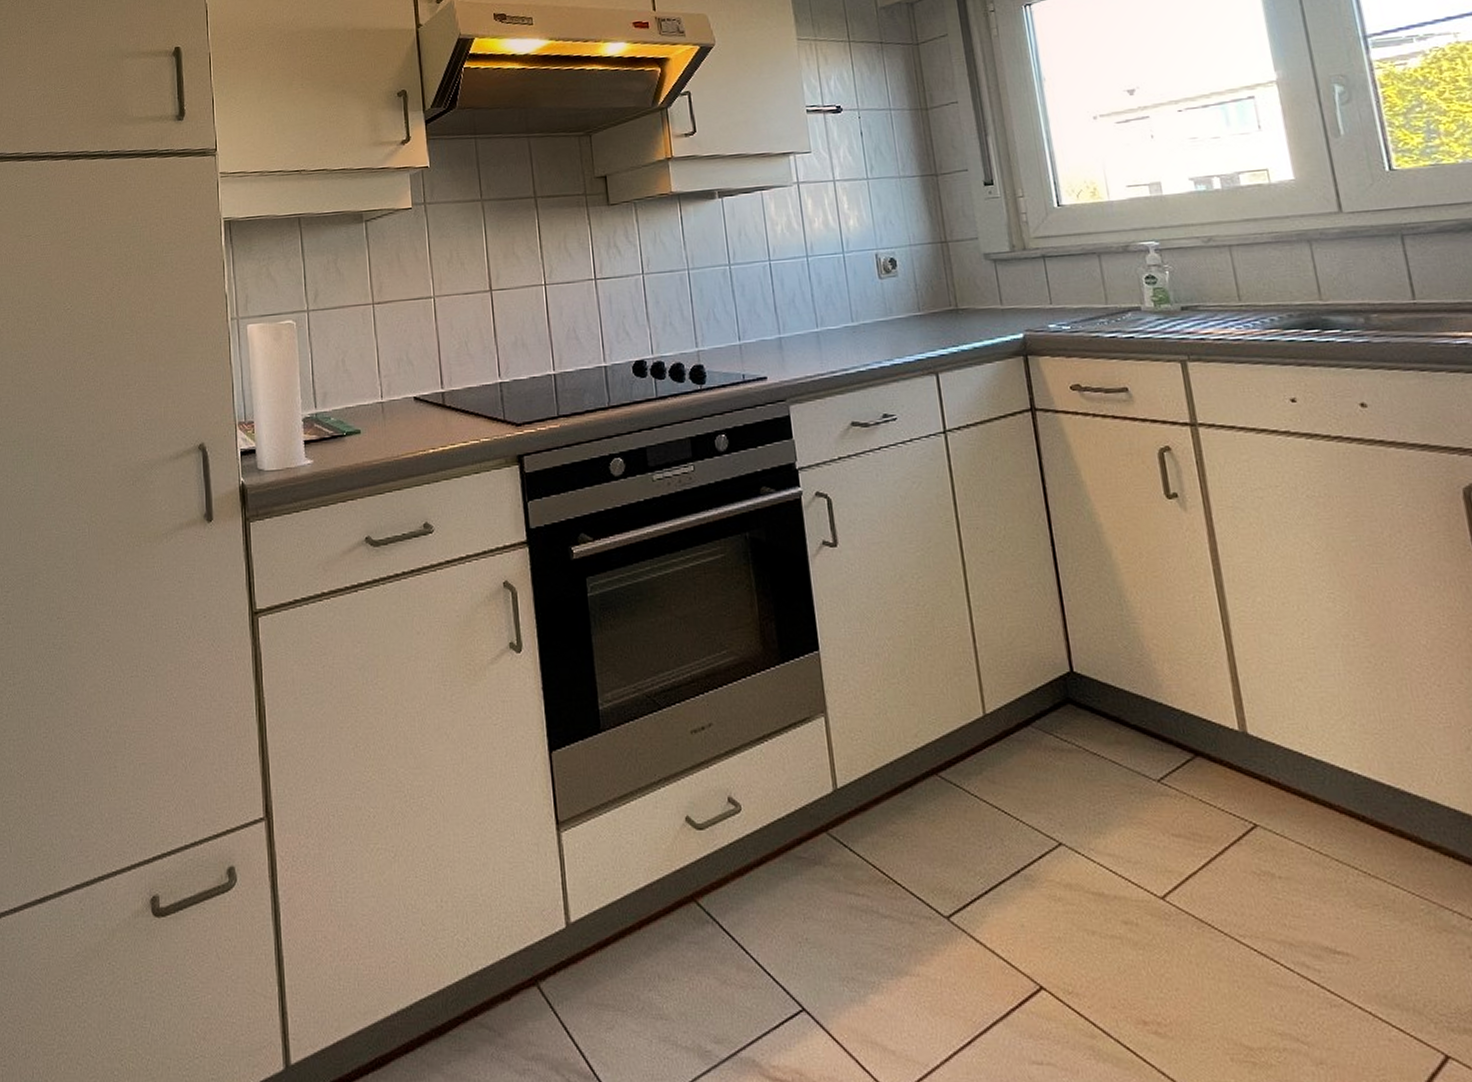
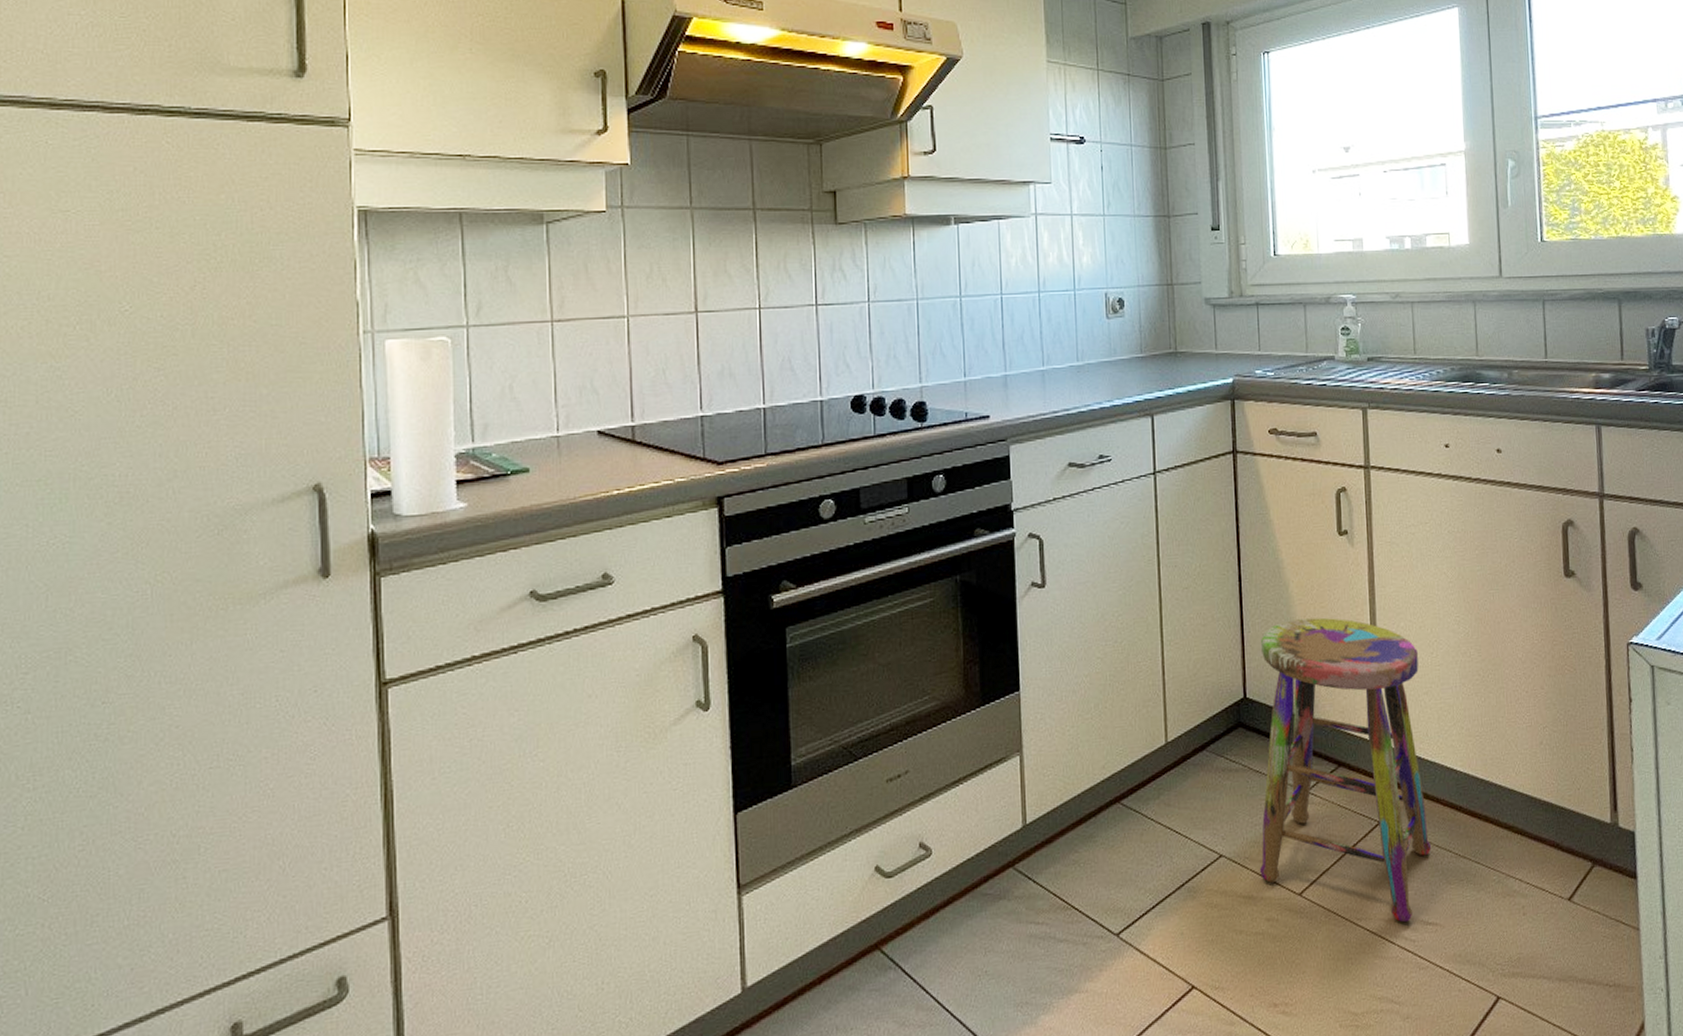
step stool: none [1084,588,1330,947] -> present [1260,617,1432,923]

